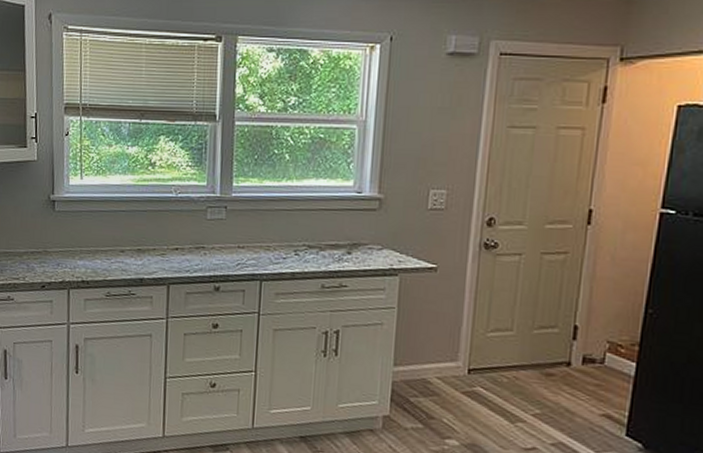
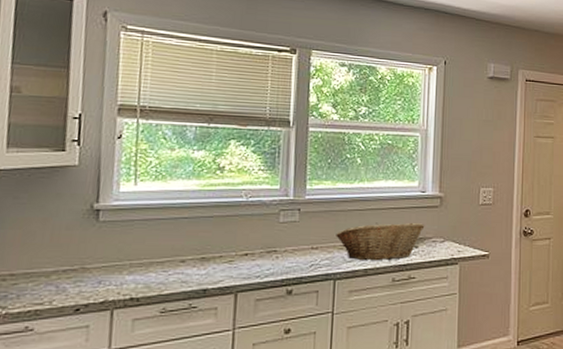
fruit basket: none [262,224,360,266] -> present [336,222,425,261]

